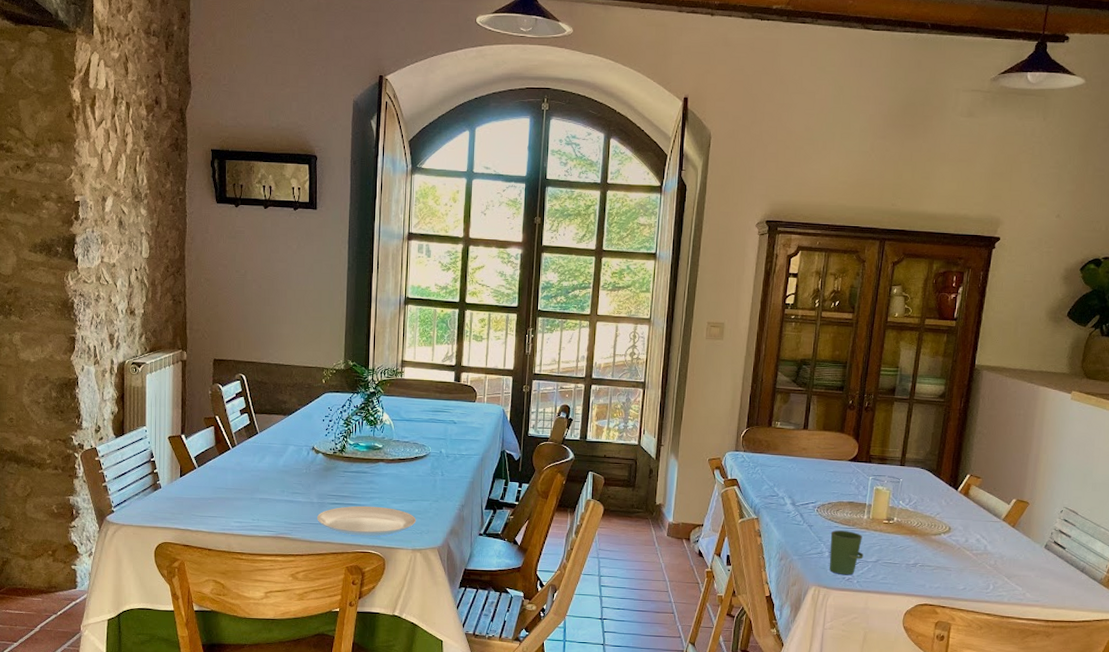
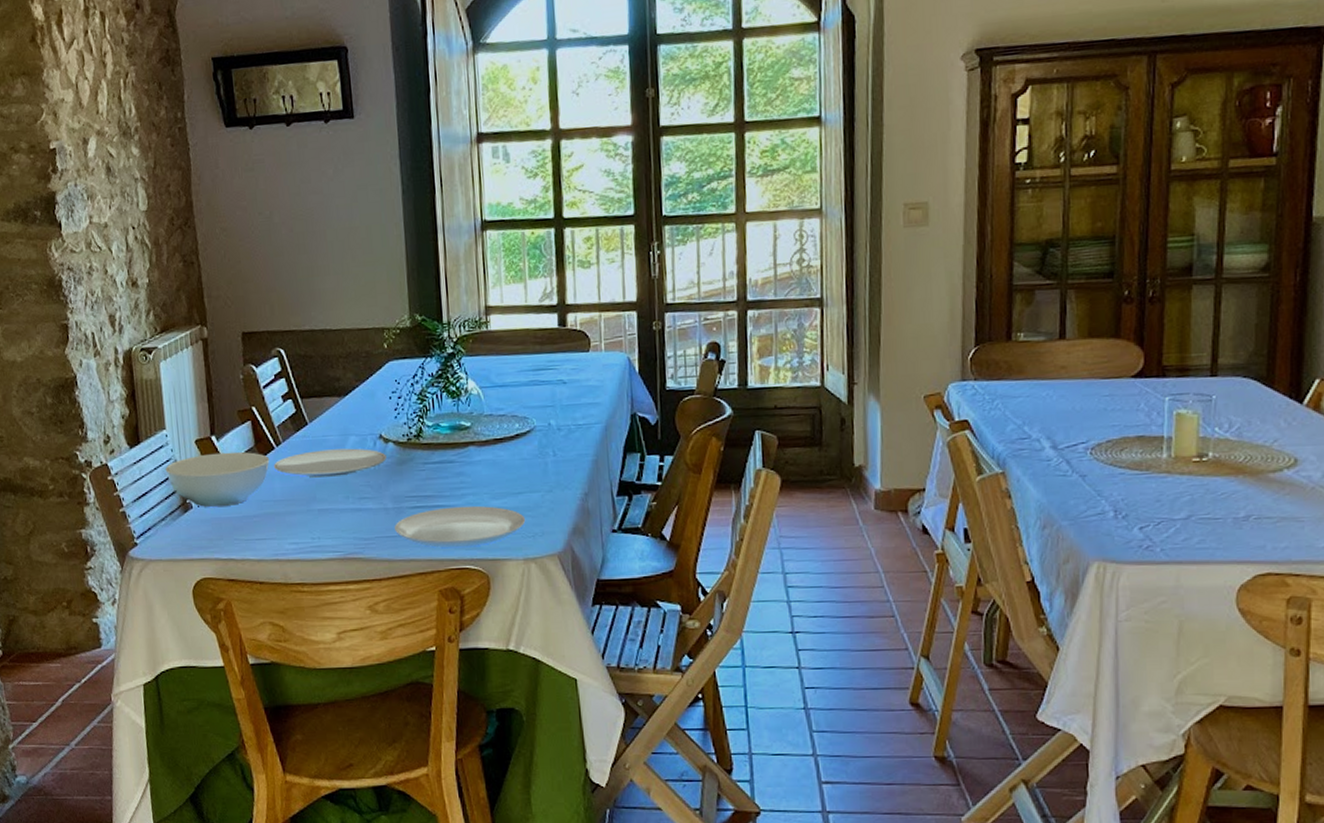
bowl: none [142,448,226,490] -> present [165,451,270,508]
plate: none [228,454,316,475] -> present [273,448,386,478]
cup: present [830,530,864,576] -> none [1114,478,1167,542]

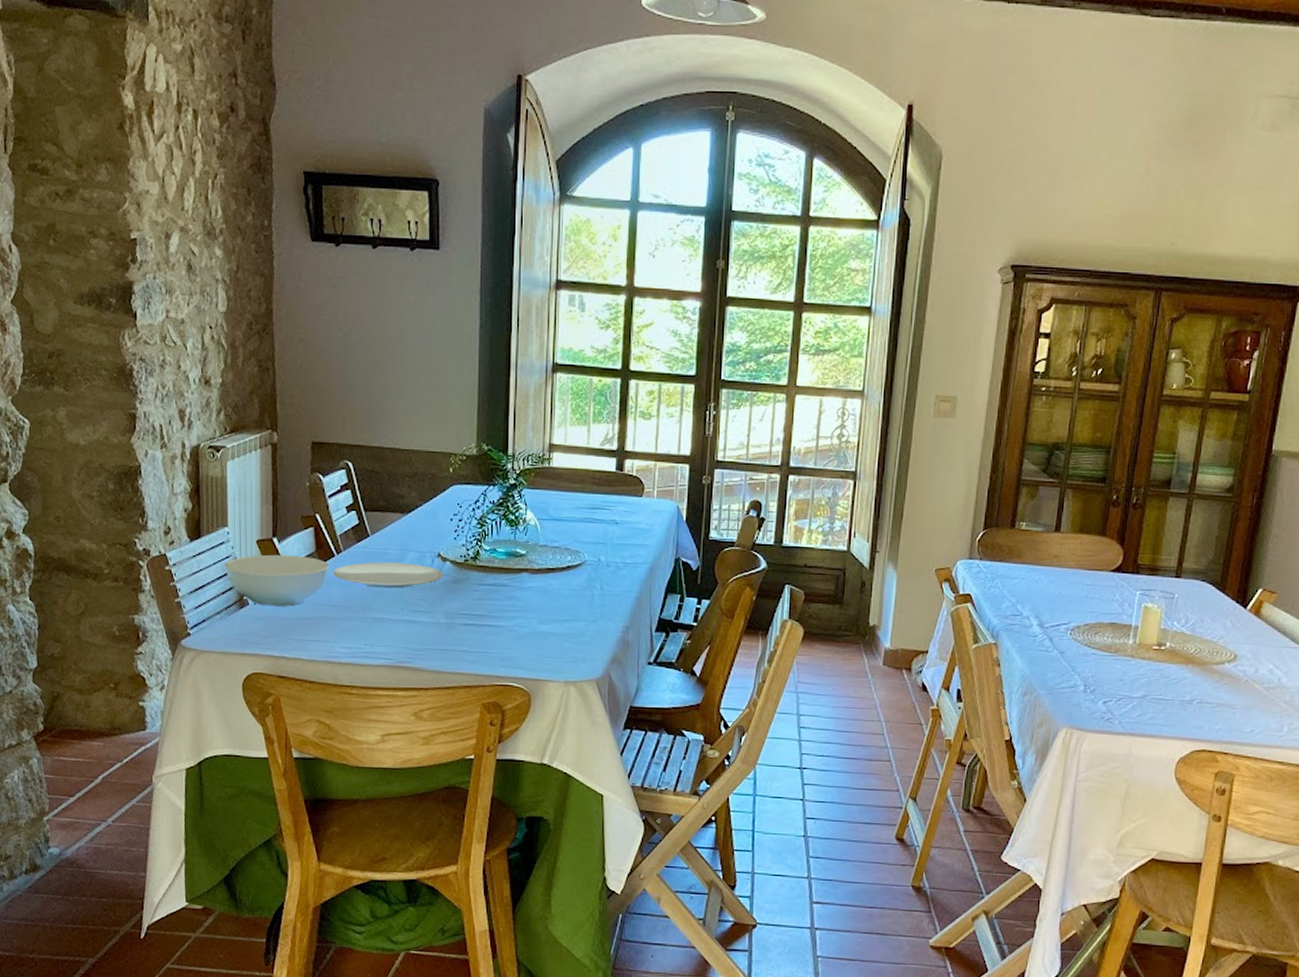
plate: present [395,505,526,549] -> none [445,627,570,666]

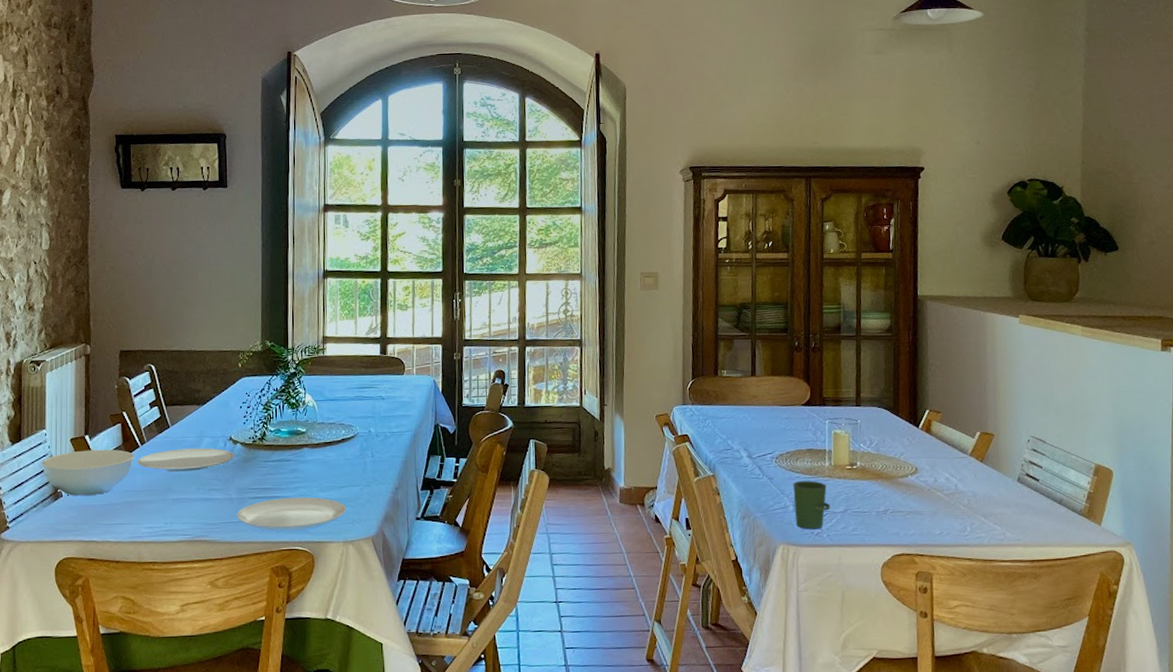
plate: none [445,627,570,666] -> present [237,497,347,533]
cup: none [1085,658,1128,715] -> present [792,481,831,530]

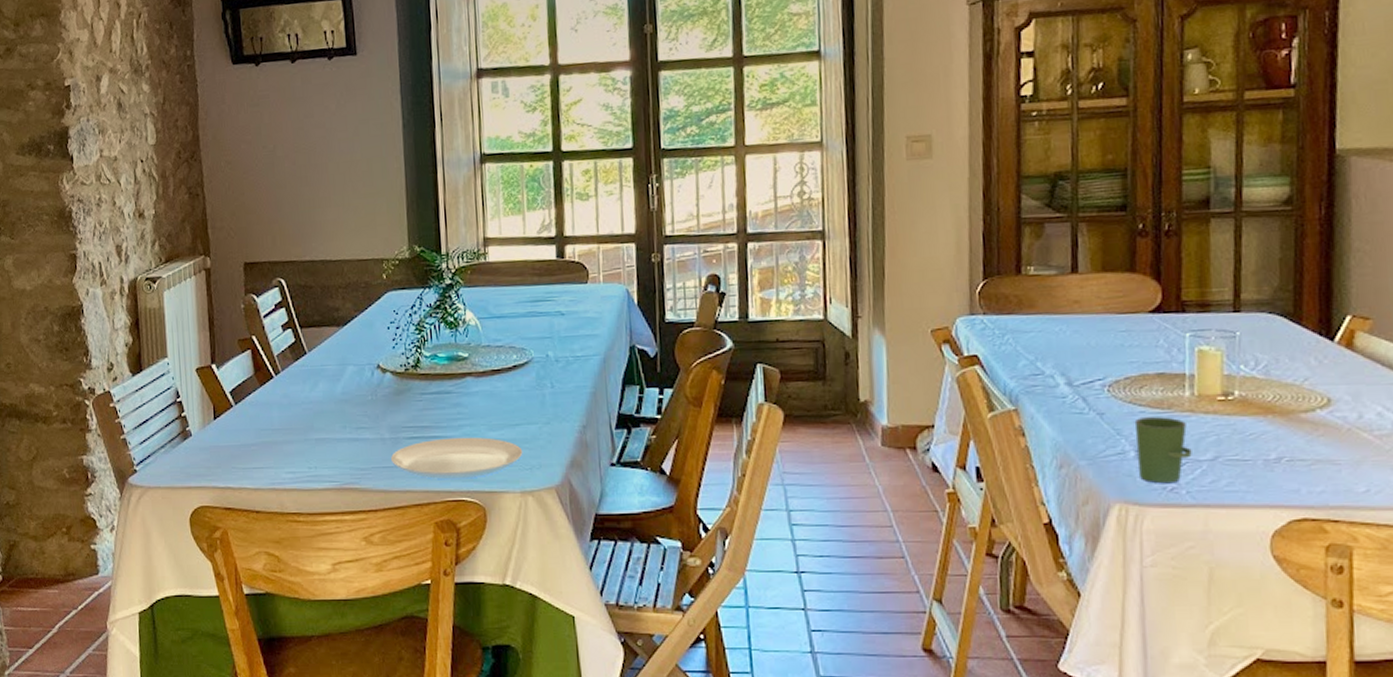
bowl: present [41,449,134,497] -> none [166,380,269,436]
plate: present [137,448,234,472] -> none [271,378,384,407]

